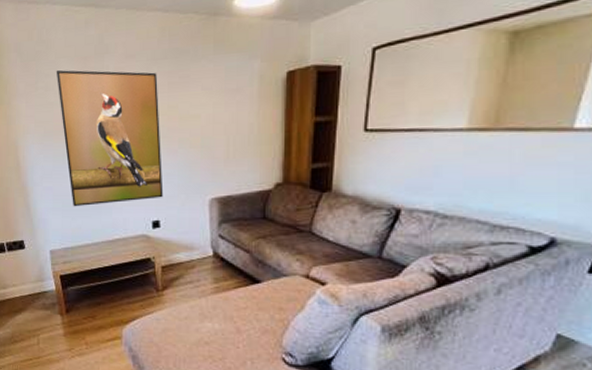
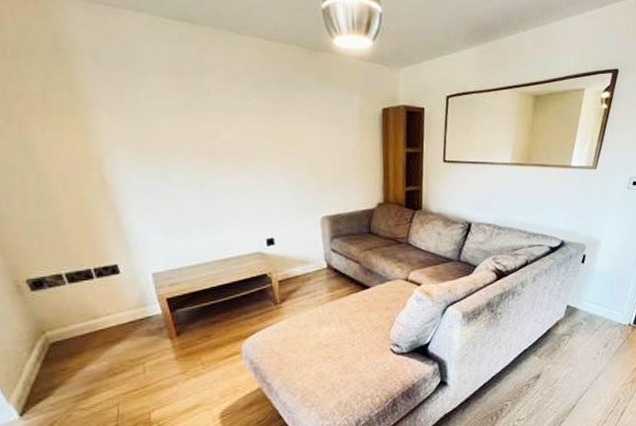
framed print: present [56,70,164,207] -> none [146,84,276,228]

